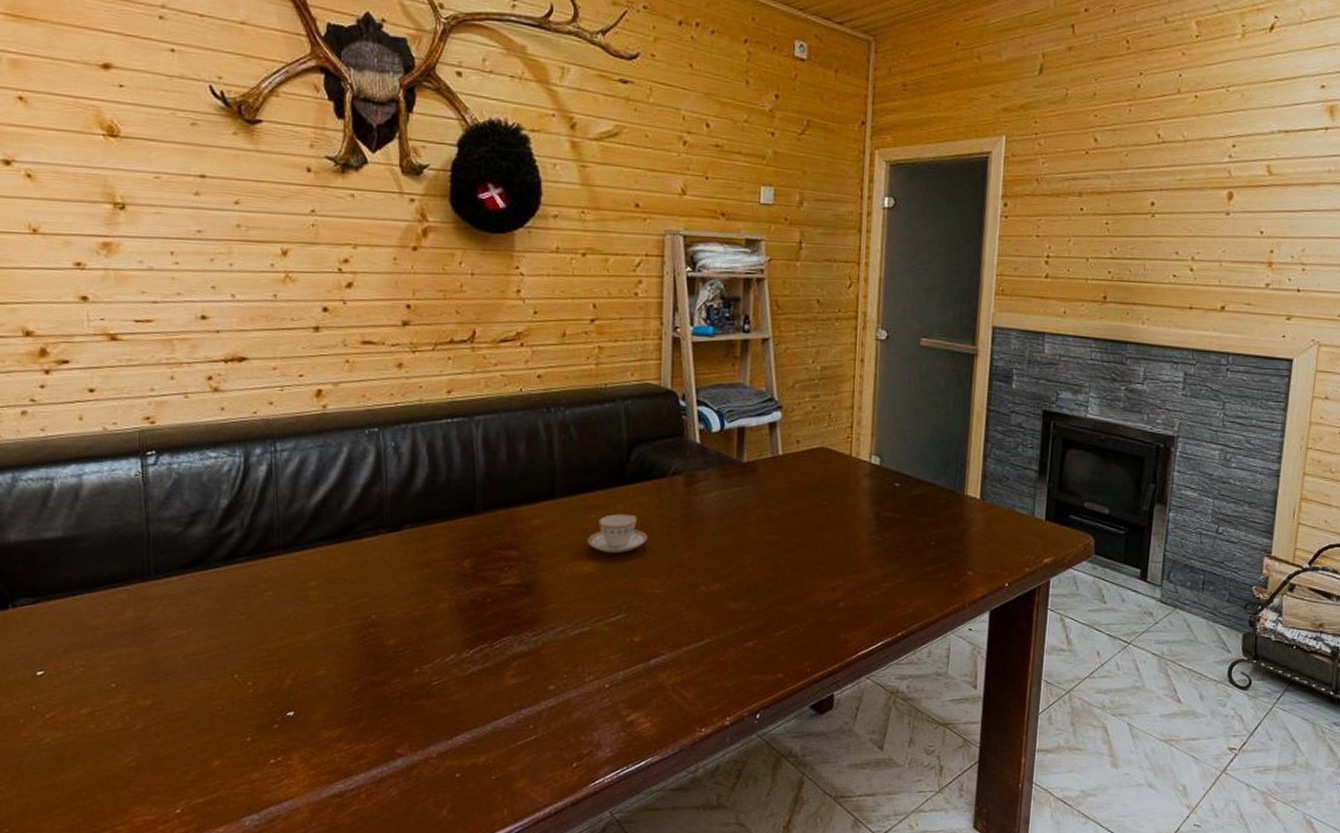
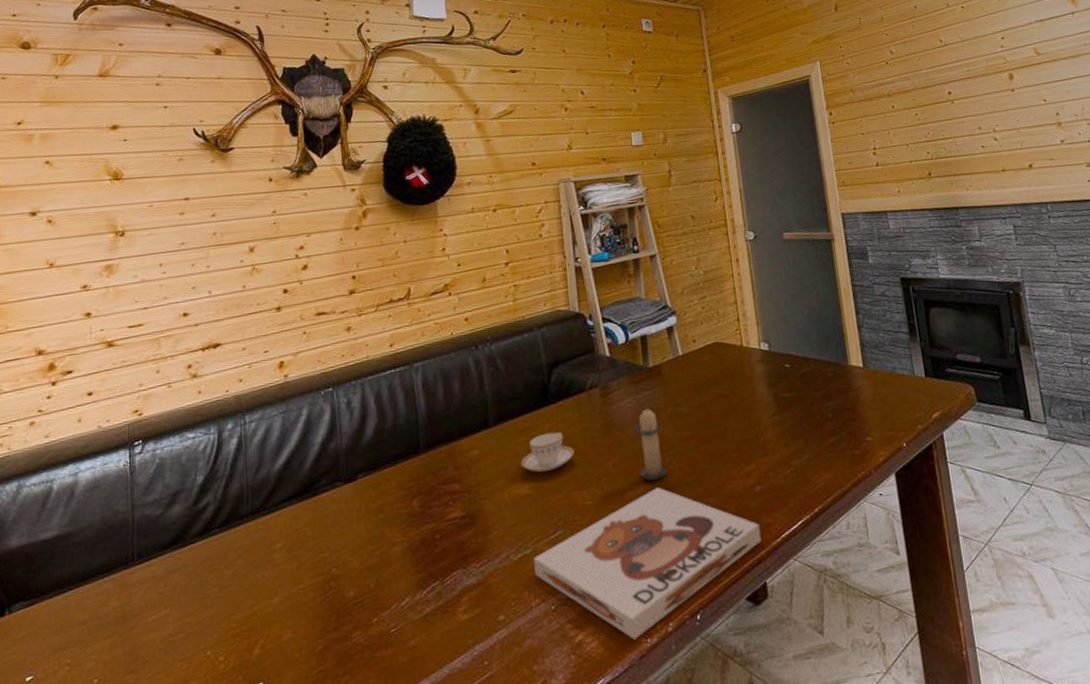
board game: none [590,587,837,727] -> present [533,487,762,640]
candle: none [716,501,749,579] -> present [634,405,668,481]

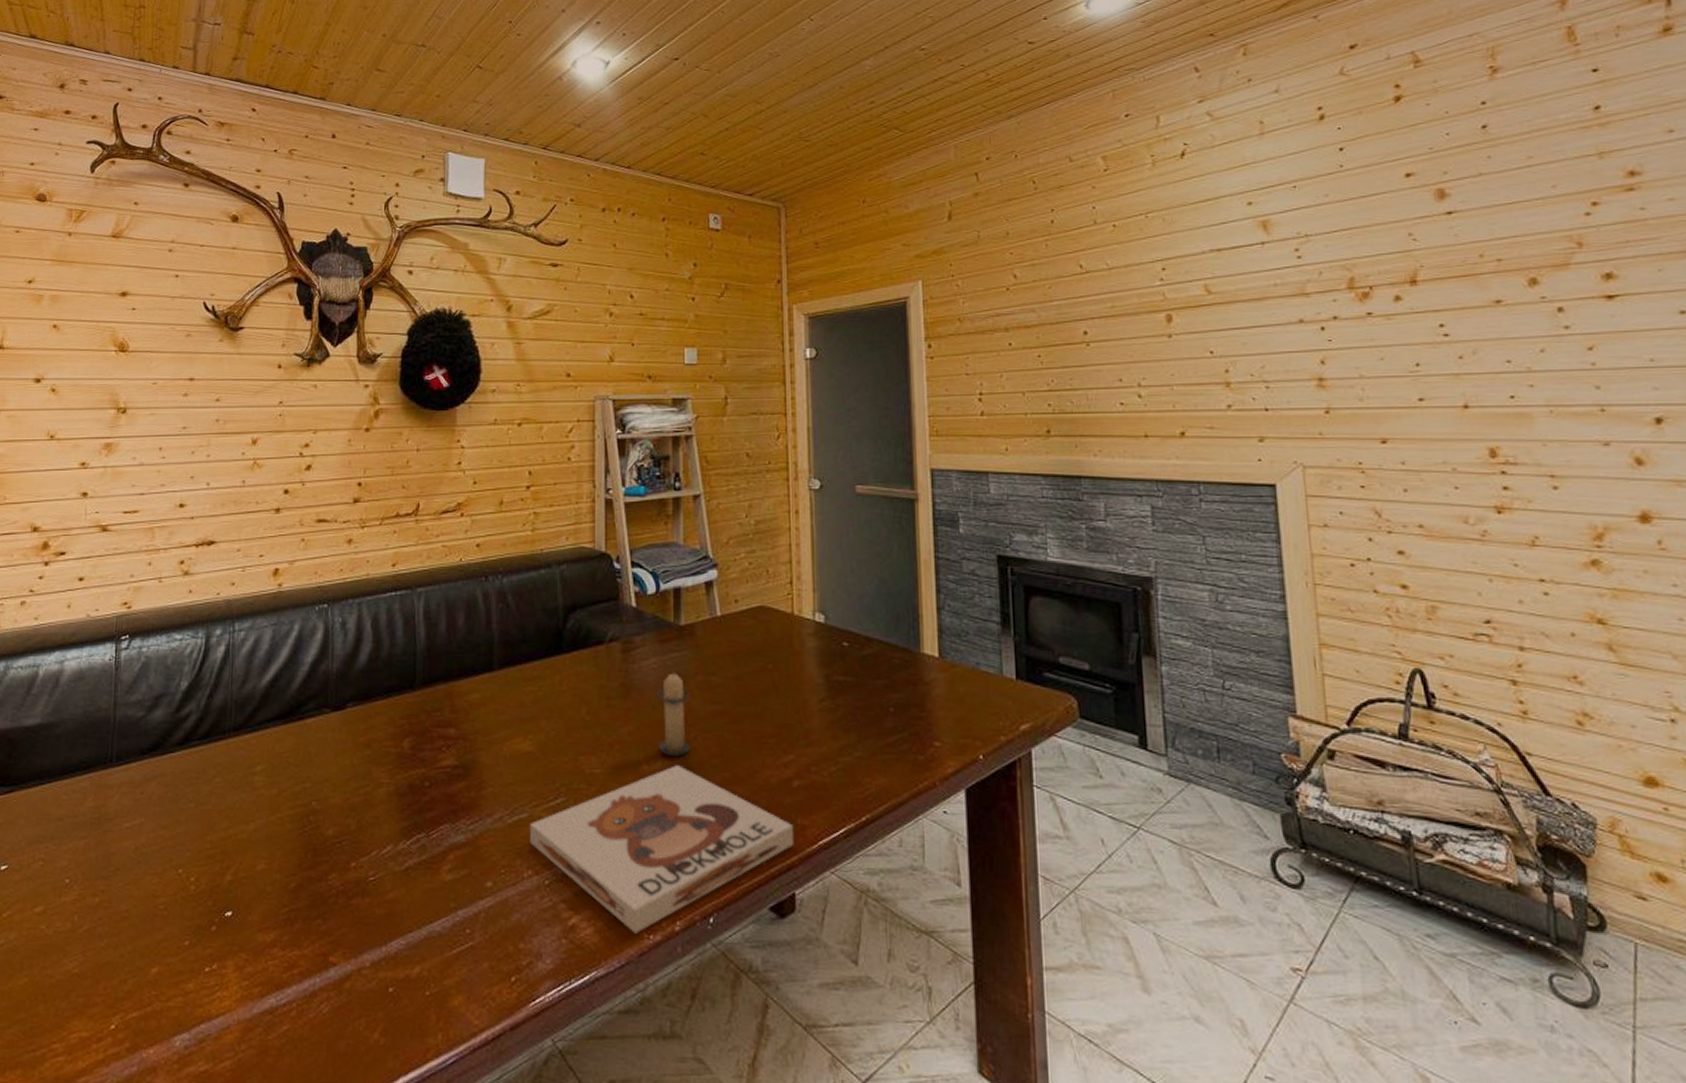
teacup: present [520,432,575,473] -> none [524,685,586,730]

